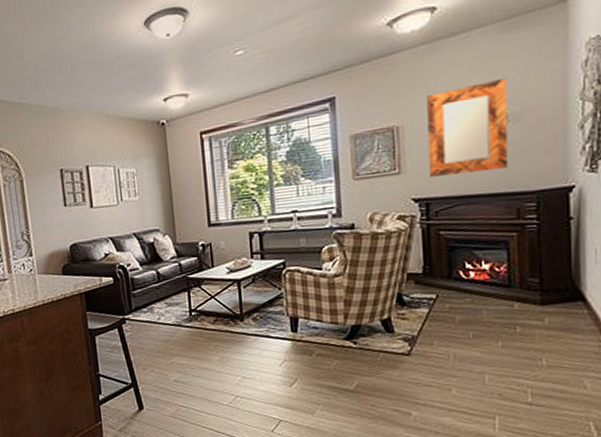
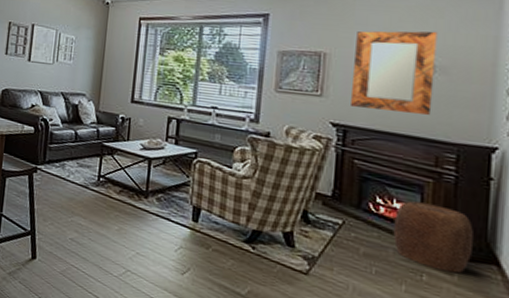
stool: none [484,256,560,319] -> present [393,201,475,274]

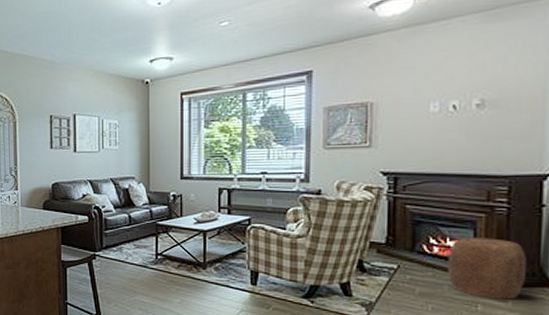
home mirror: present [351,31,438,115] -> none [401,65,486,153]

